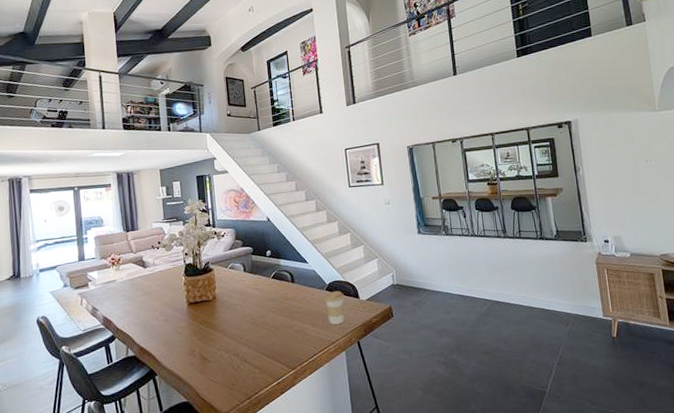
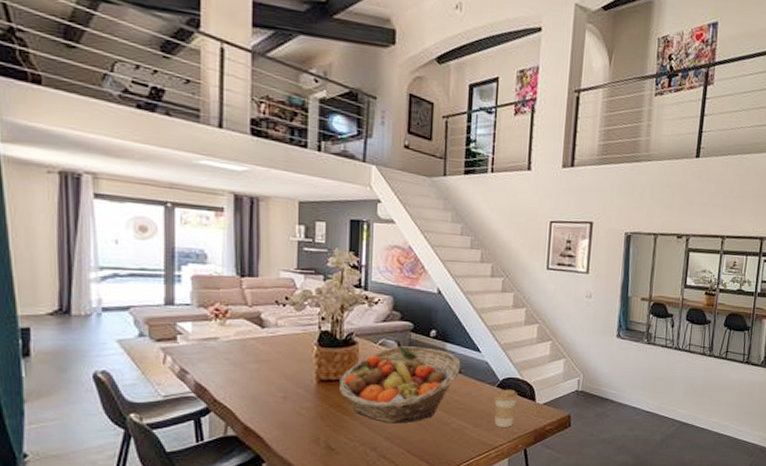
fruit basket: none [203,265,294,332] -> present [338,346,461,424]

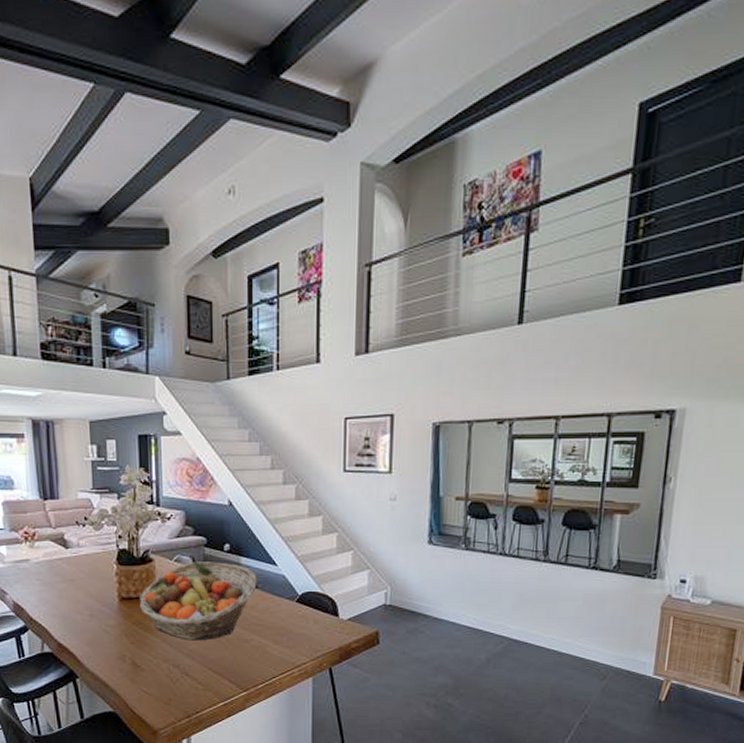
coffee cup: present [493,389,518,427] -> none [293,604,320,645]

